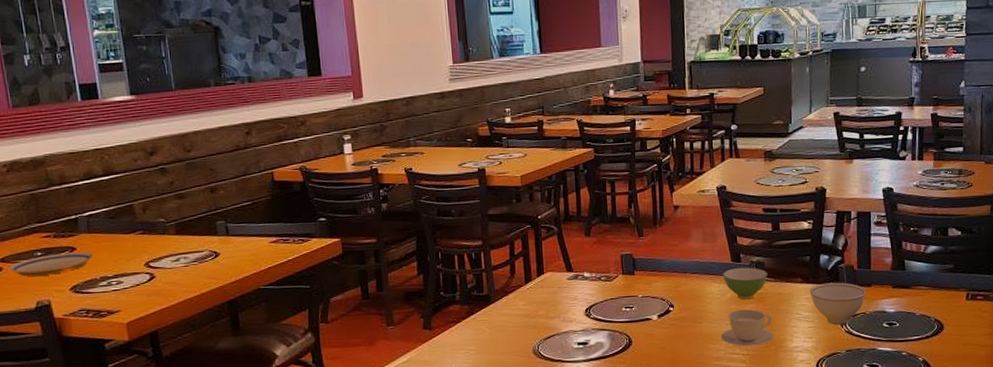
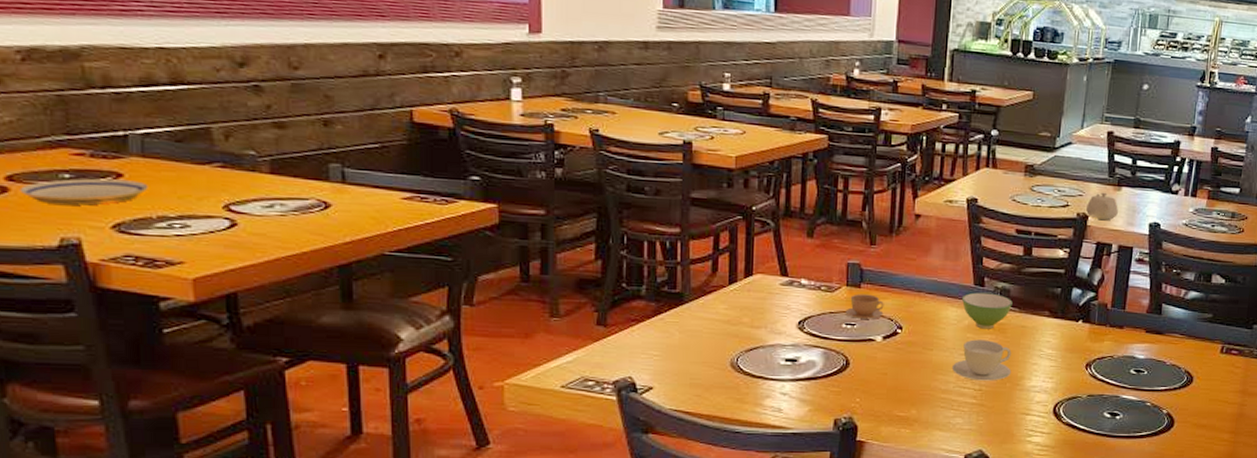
teacup: none [623,279,656,302] -> present [845,294,884,319]
bowl: present [809,282,867,325] -> none [1056,319,1118,367]
teapot: none [822,166,853,191] -> present [1085,192,1118,220]

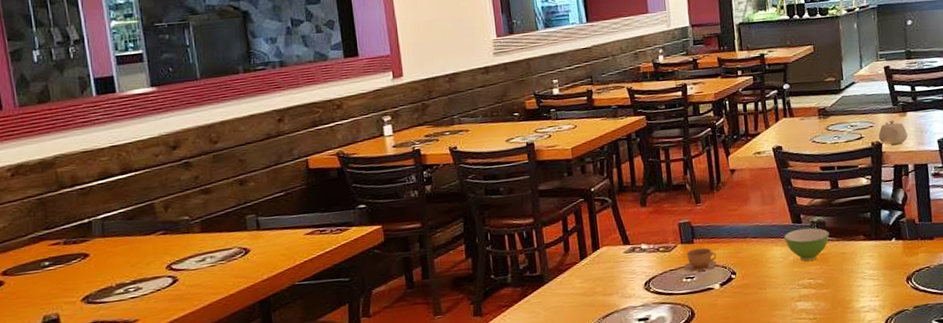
plate: present [19,178,149,206] -> none [12,257,109,289]
teacup: present [951,339,1012,381] -> none [785,271,840,310]

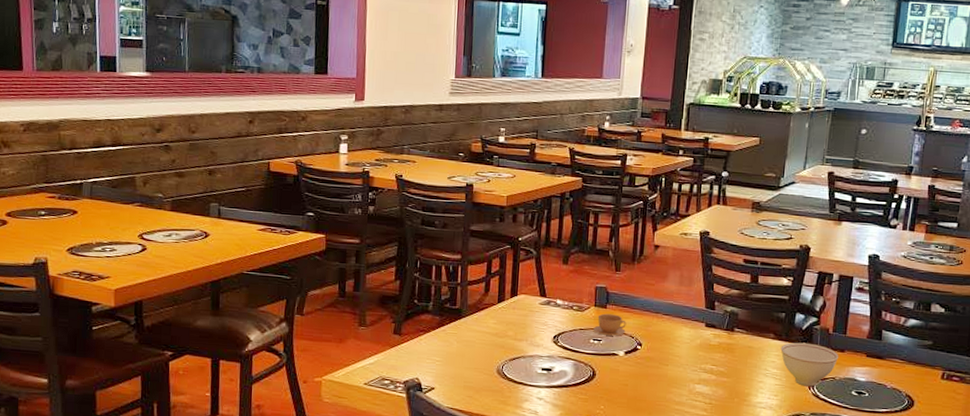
bowl: present [783,227,830,262] -> none [694,315,740,349]
bowl: none [872,237,930,281] -> present [780,342,839,387]
teapot: present [878,120,908,145] -> none [808,226,839,251]

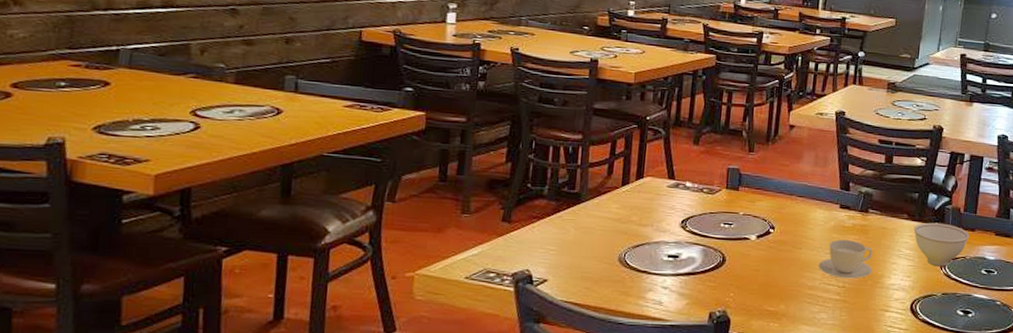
teacup: present [593,313,626,336] -> none [724,196,759,220]
teacup: none [684,357,739,396] -> present [818,239,873,279]

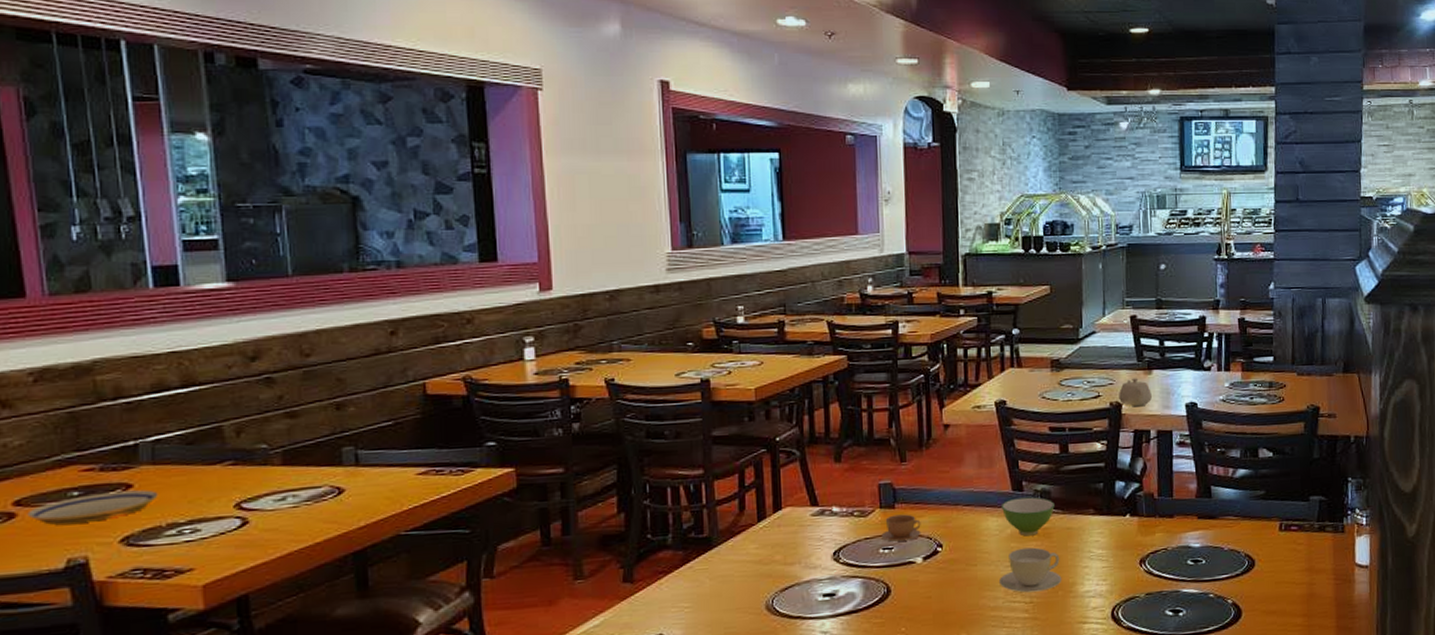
plate: none [21,86,130,110] -> present [27,489,158,525]
teacup: none [724,196,759,220] -> present [881,514,921,542]
bowl: none [828,196,875,230] -> present [1000,497,1055,536]
bowl: present [913,222,970,267] -> none [1103,513,1169,564]
teapot: none [941,107,970,132] -> present [1118,378,1152,406]

